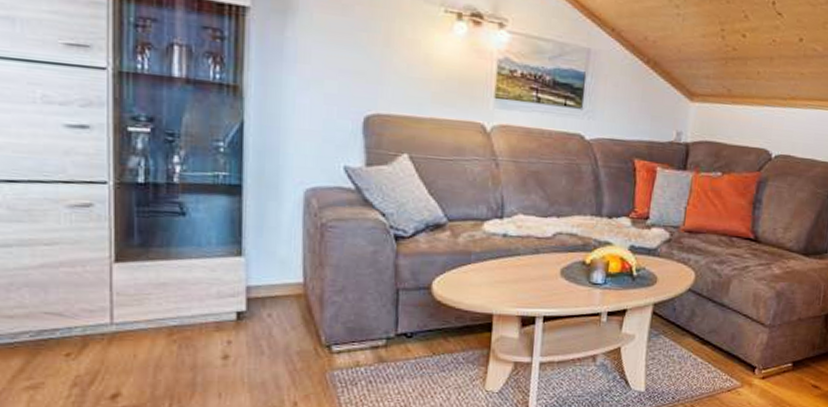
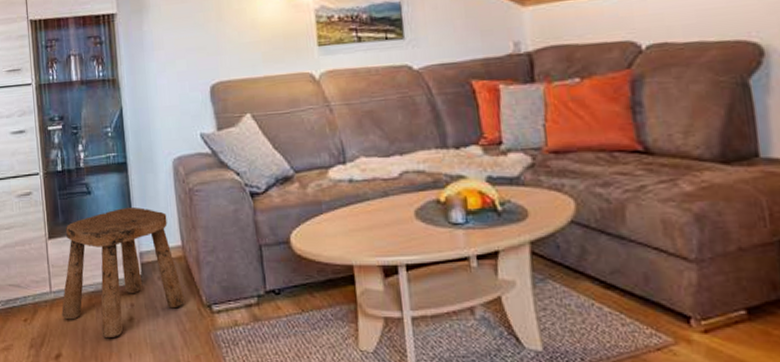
stool: none [126,236,300,377] -> present [61,207,186,339]

